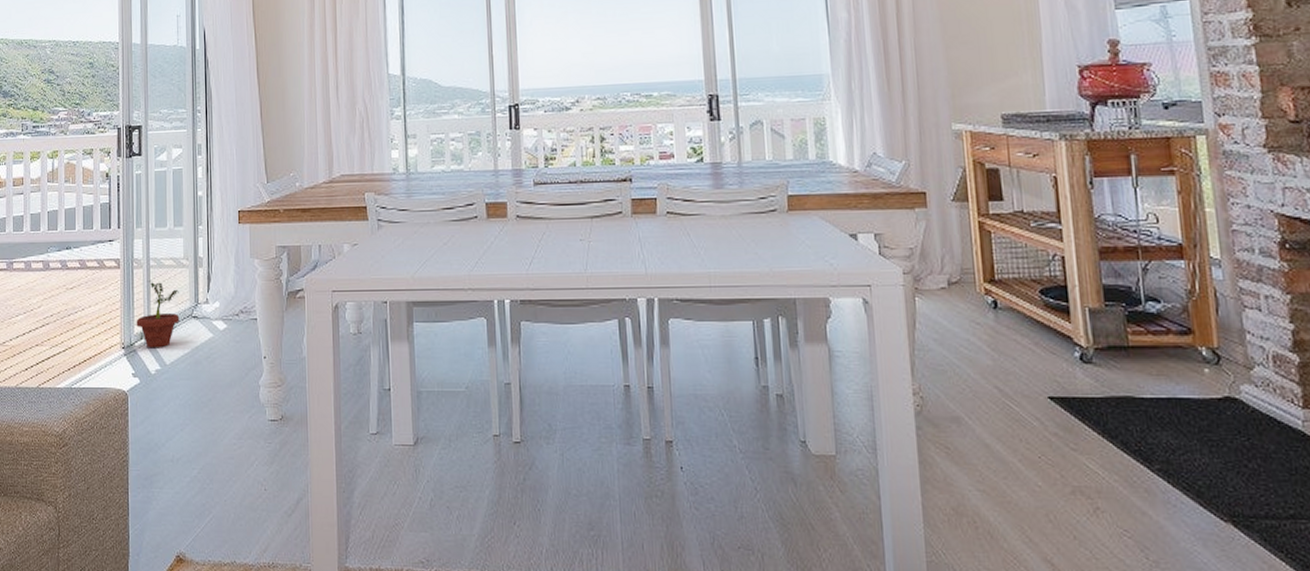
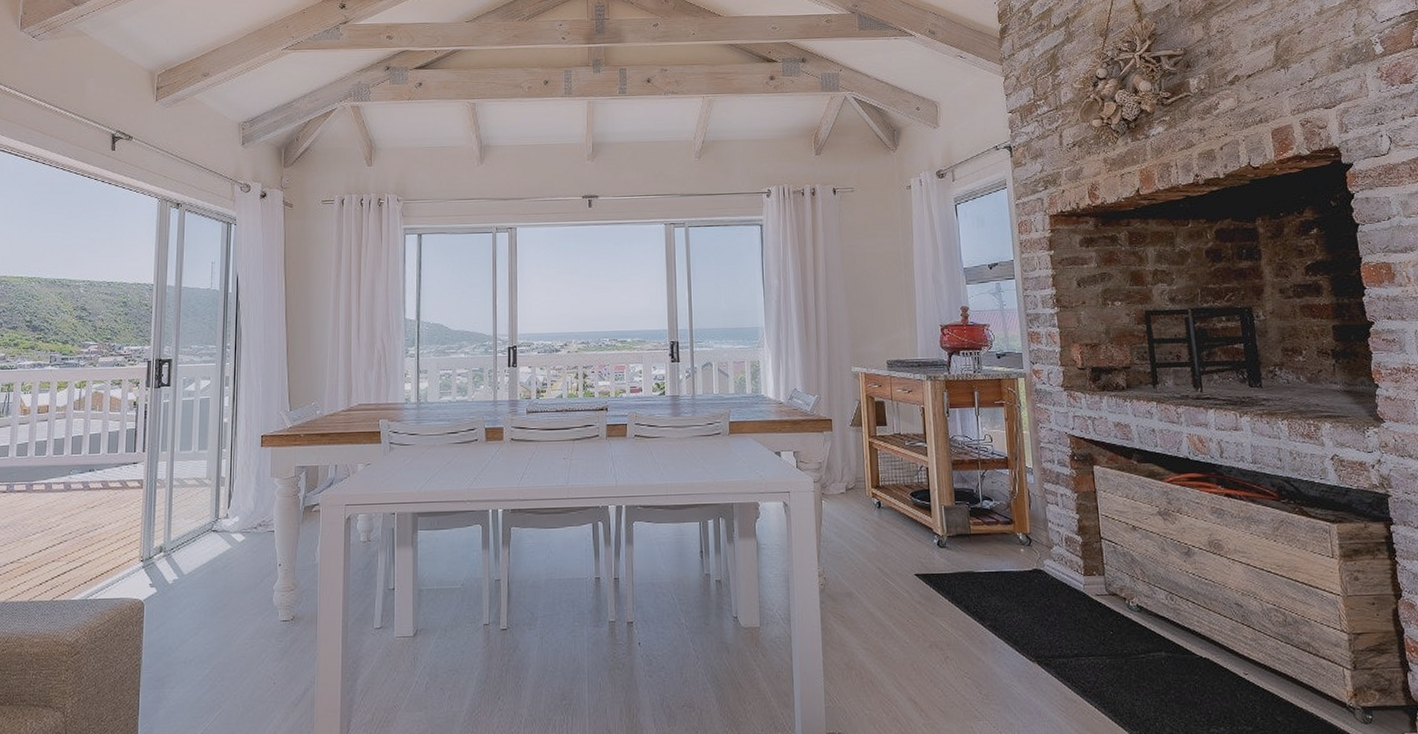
potted plant: present [136,281,180,348] -> none [156,499,200,561]

